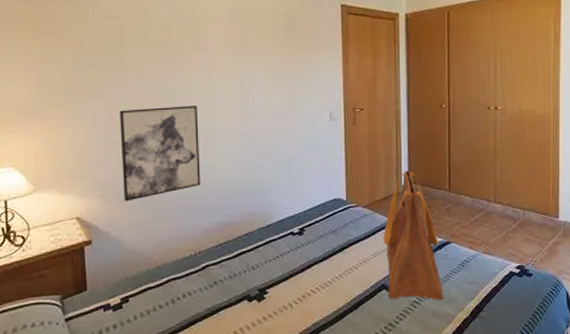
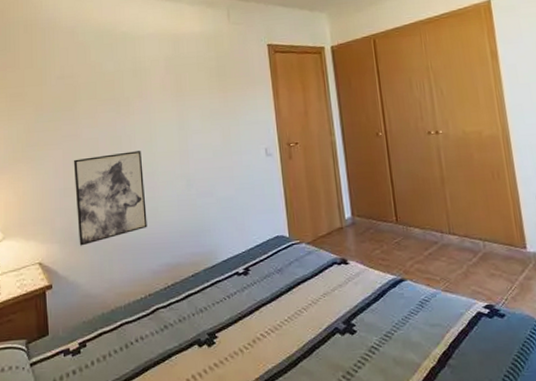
tote bag: present [383,171,443,300] -> none [330,203,404,345]

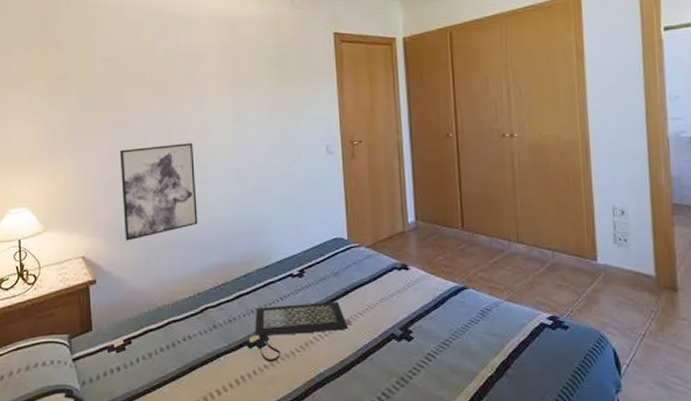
clutch bag: none [198,297,297,361] -> present [248,301,353,363]

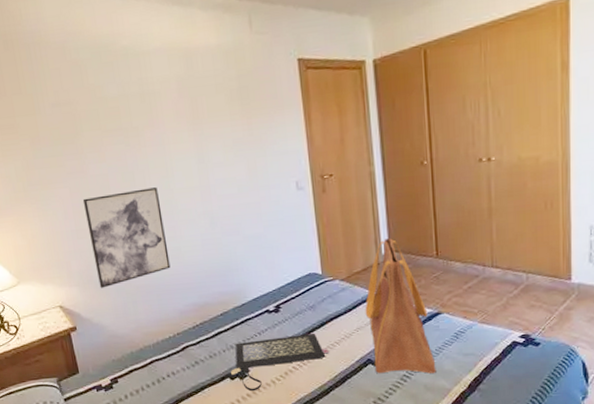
tote bag: none [390,207,462,353] -> present [365,238,436,374]

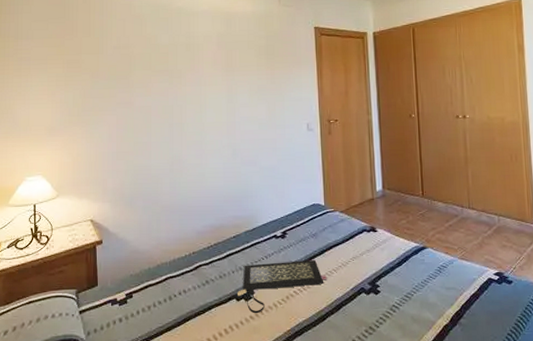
wall art: present [82,187,171,288] -> none [126,120,194,206]
tote bag: present [365,238,436,374] -> none [360,177,422,305]

